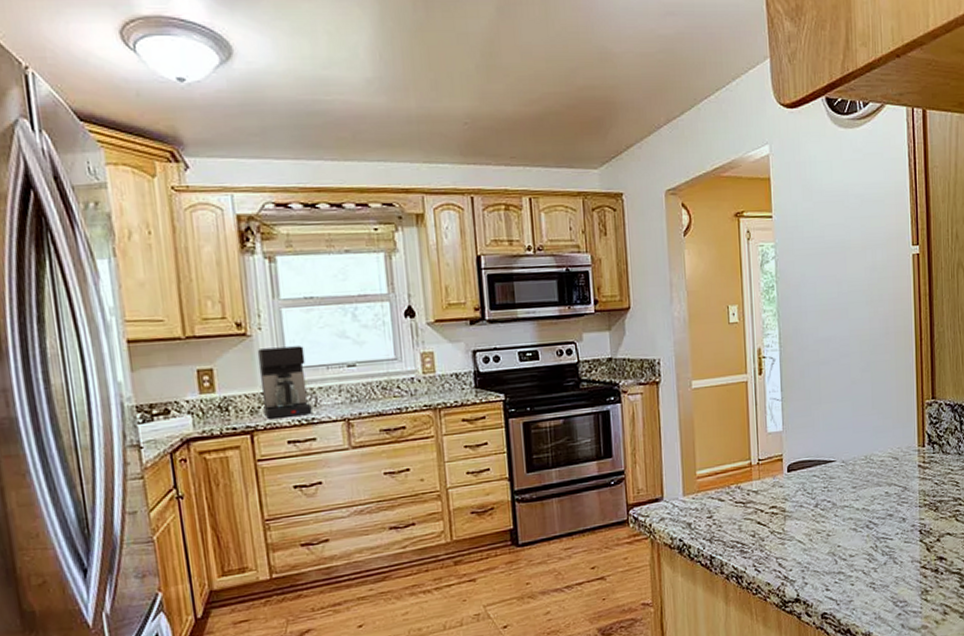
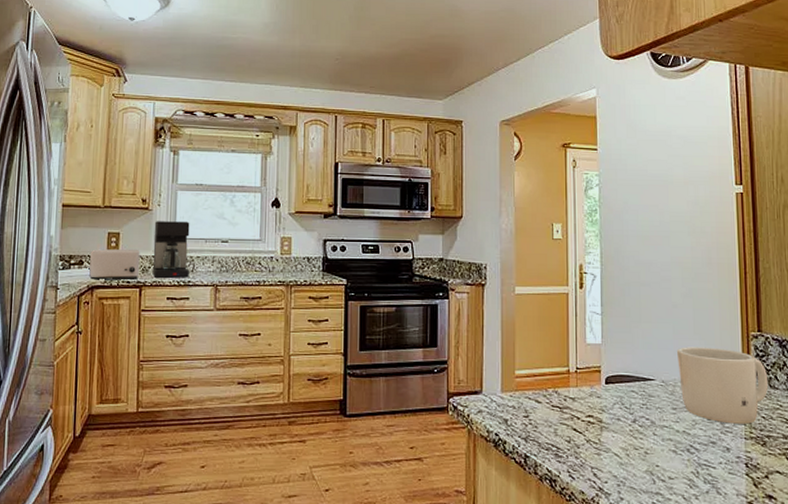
toaster: none [177,386,248,432] -> present [89,249,143,280]
mug: none [856,420,941,495] -> present [677,347,769,424]

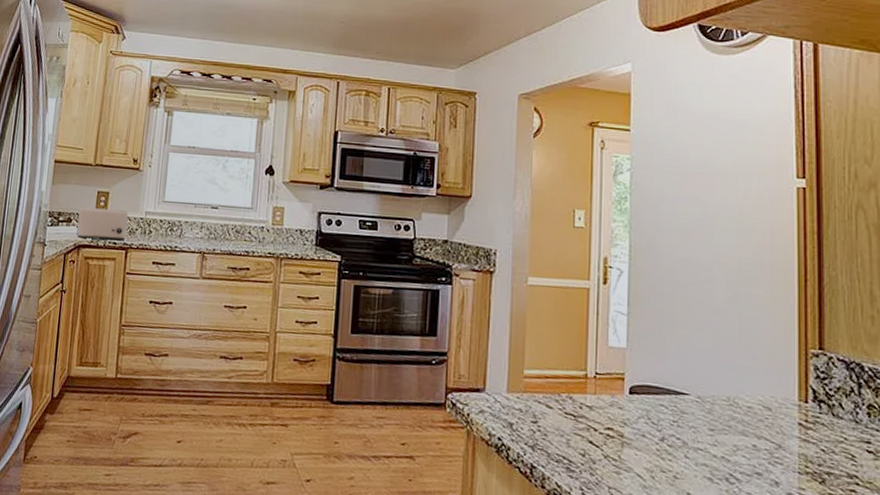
coffee maker: present [152,221,190,279] -> none [139,182,180,243]
mug: present [677,347,769,424] -> none [718,359,831,457]

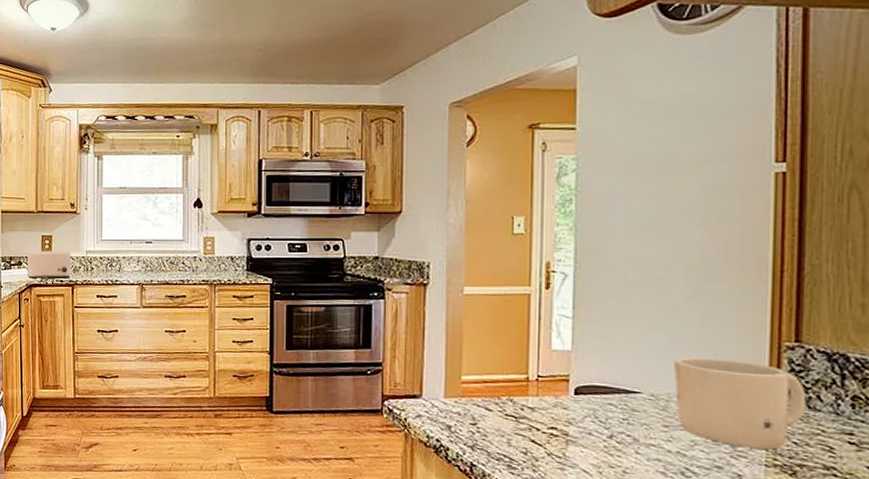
mug: none [718,359,831,457] -> present [674,357,807,450]

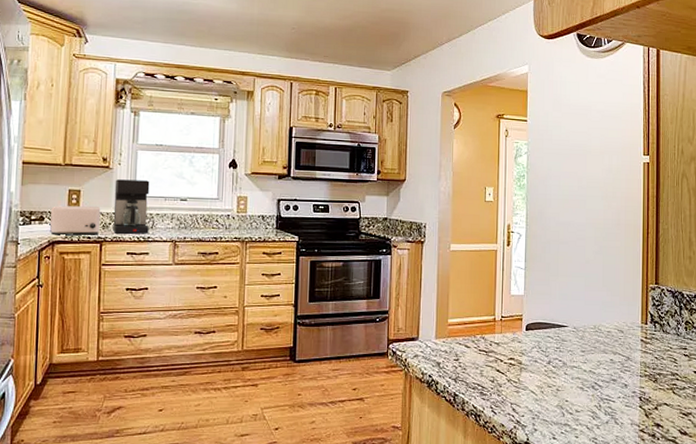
coffee maker: none [82,224,116,278] -> present [113,179,150,235]
mug: present [674,357,807,450] -> none [588,297,662,364]

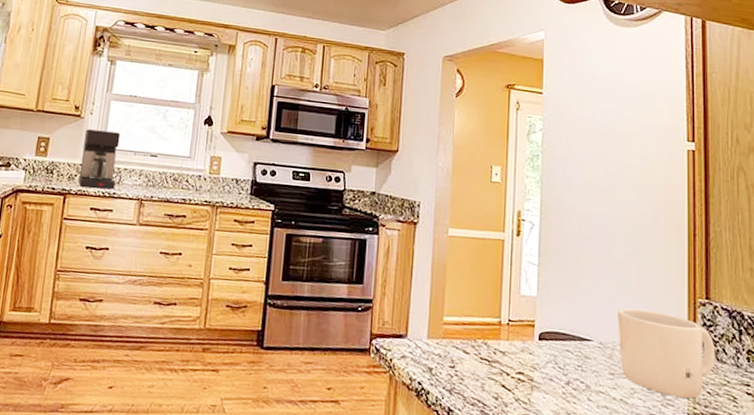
toaster: present [50,205,103,236] -> none [15,152,70,187]
mug: none [588,297,662,364] -> present [618,308,716,399]

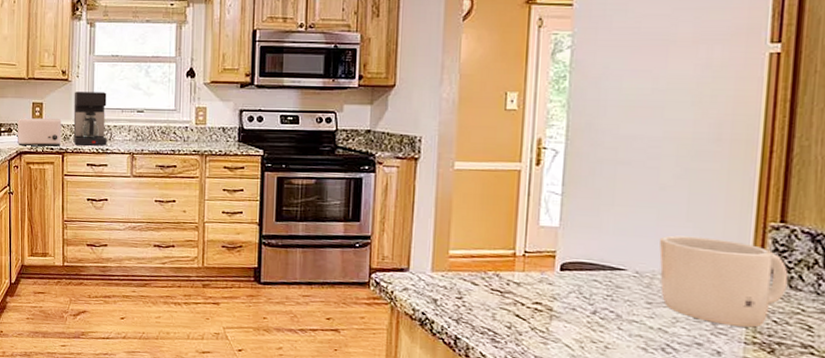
toaster: none [15,152,70,187] -> present [18,118,64,147]

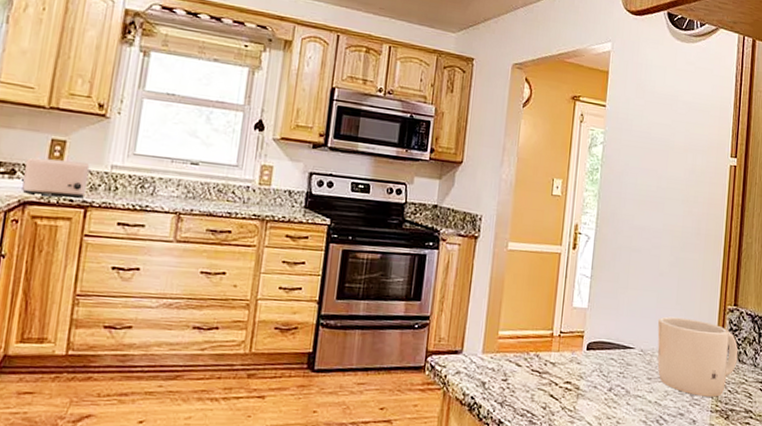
coffee maker: present [73,92,107,146] -> none [102,131,155,202]

